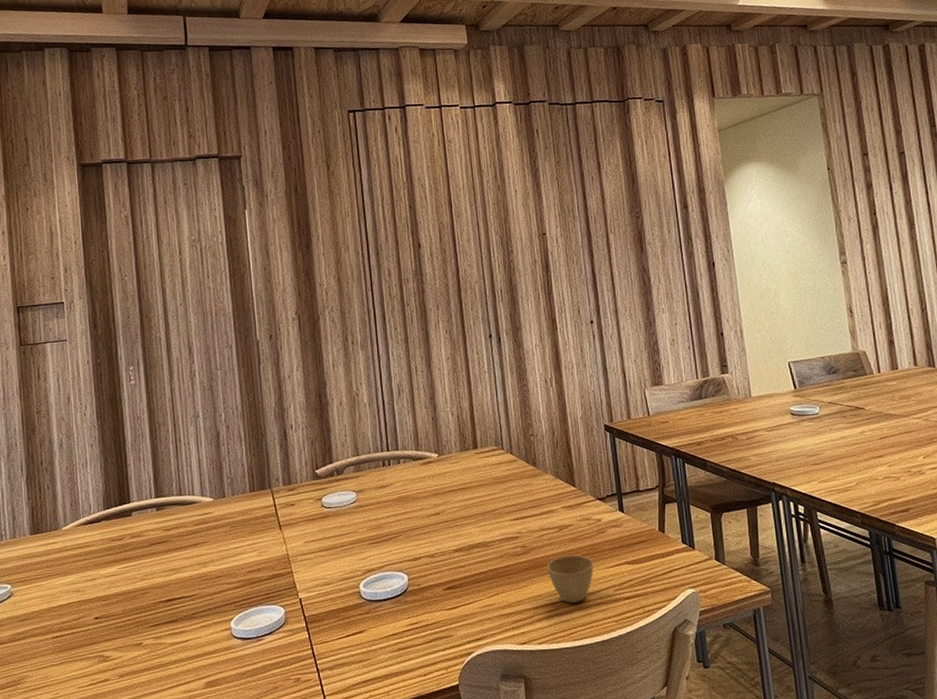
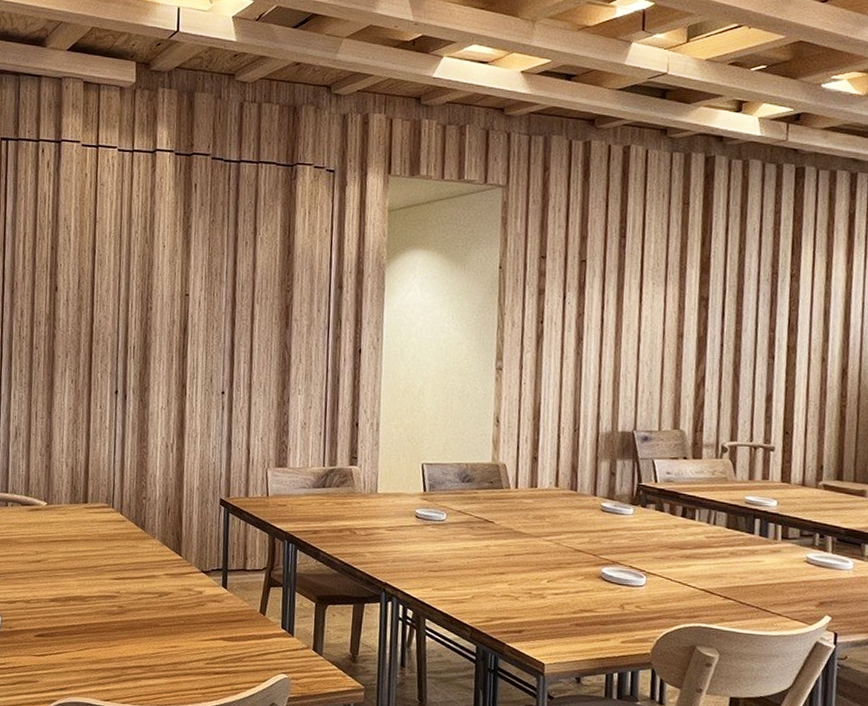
cup: present [546,554,594,603] -> none [140,621,188,669]

